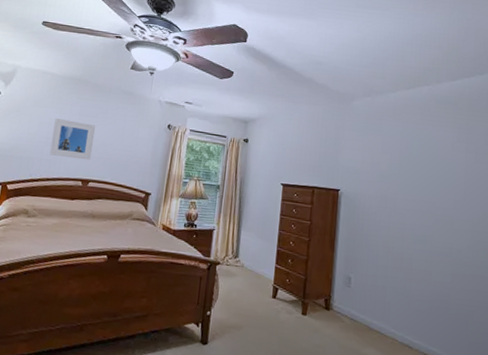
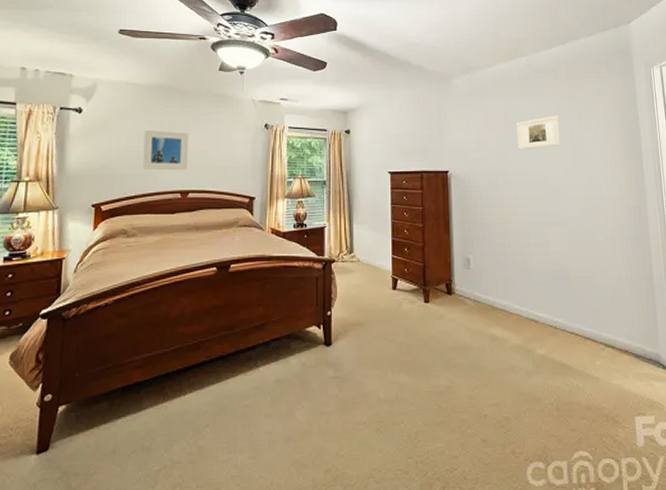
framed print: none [410,146,456,178] -> present [516,115,562,150]

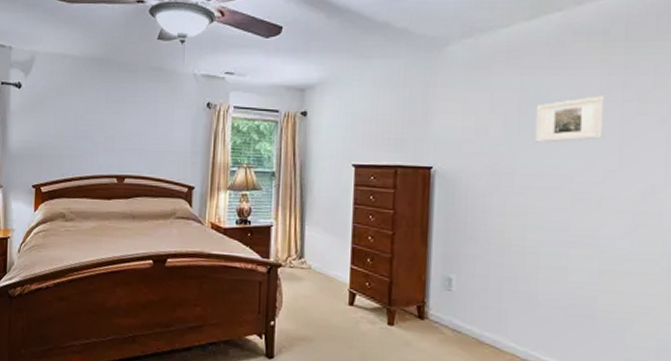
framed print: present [142,130,189,171] -> none [79,108,126,153]

